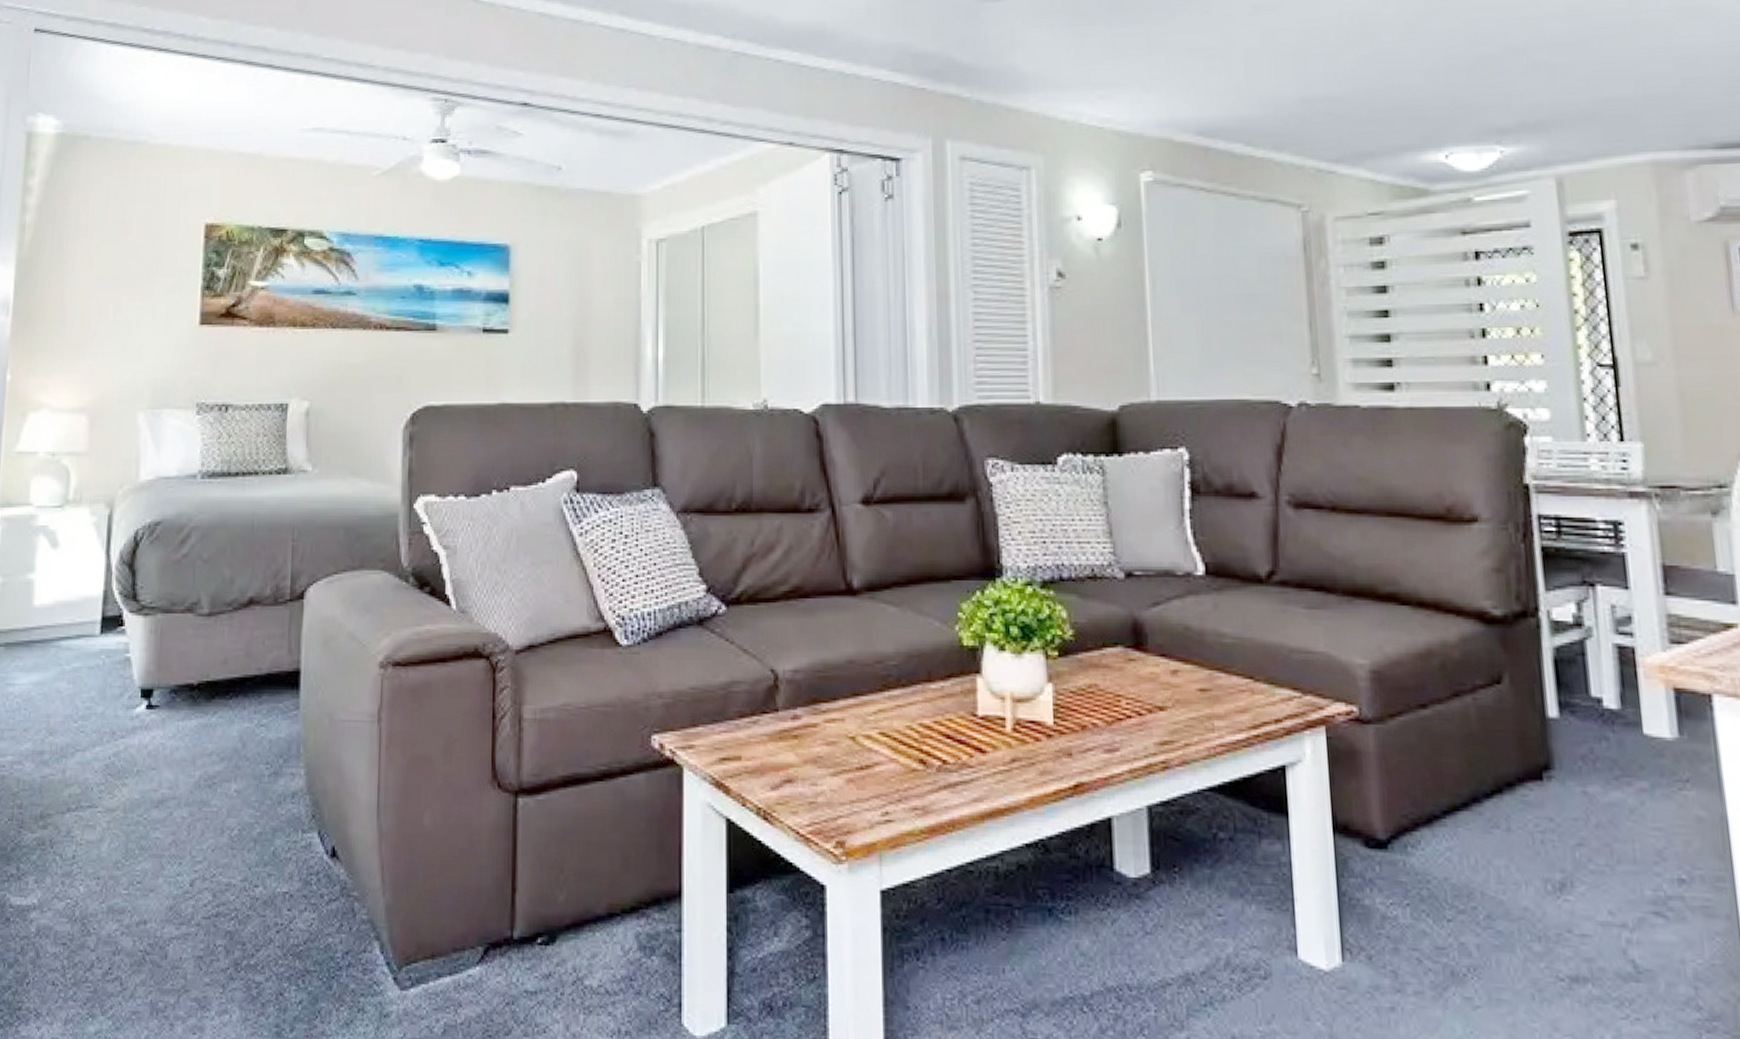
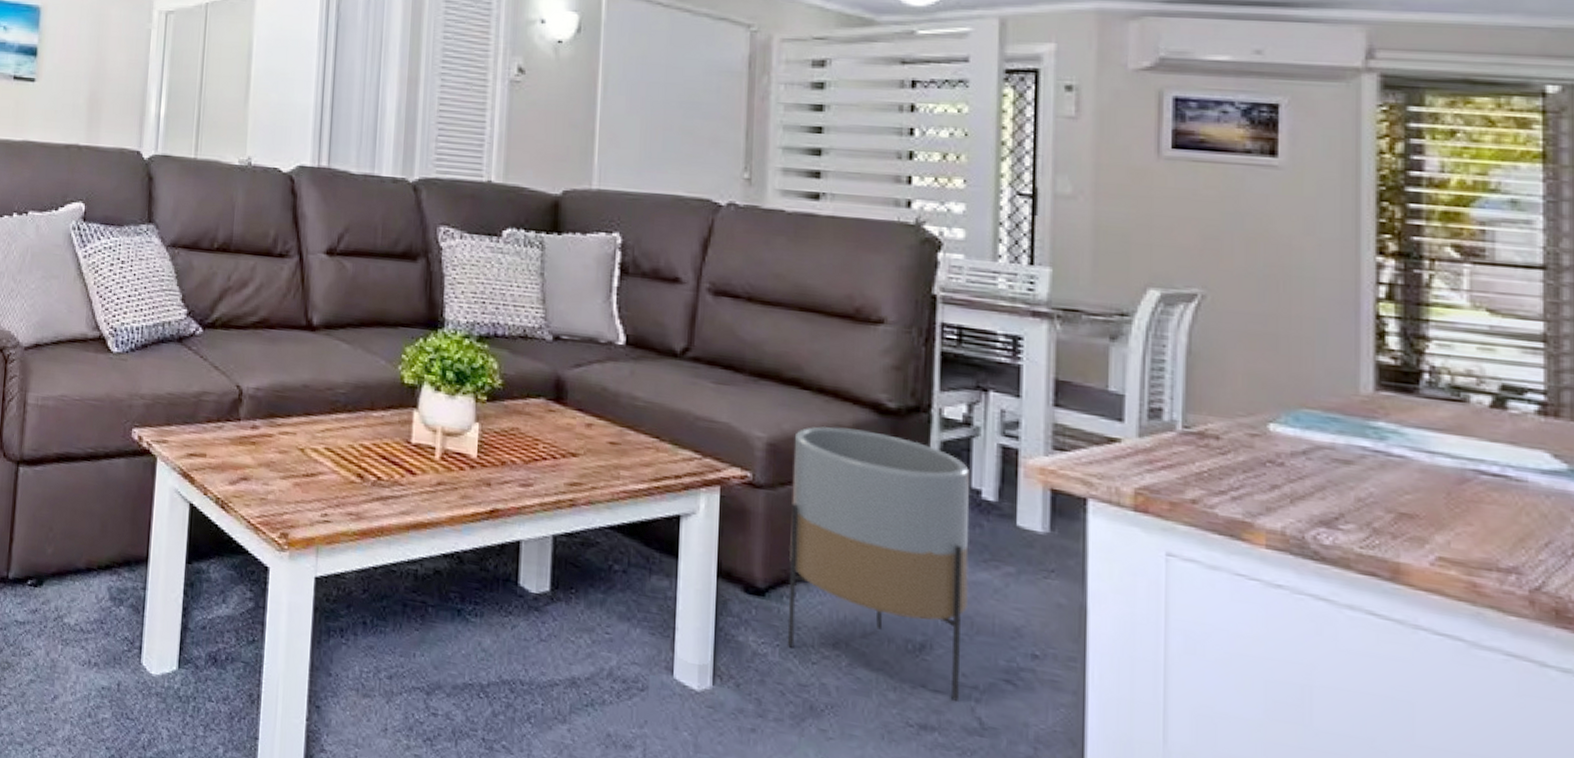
planter: none [1398,644,1608,944] -> present [787,426,969,701]

